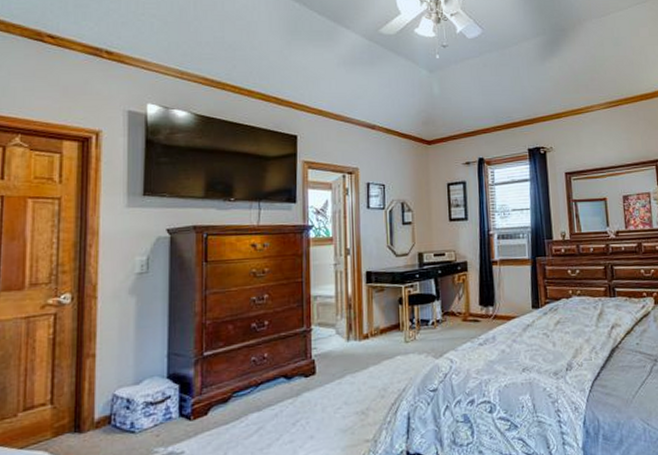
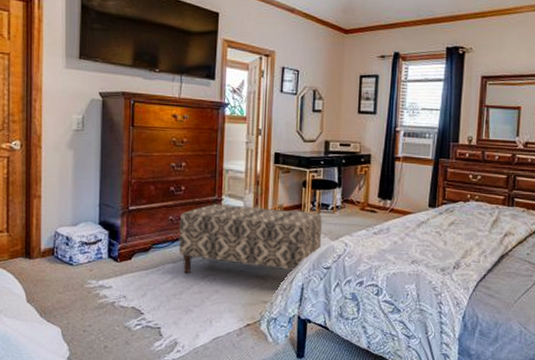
bench: none [263,331,425,422] -> present [178,203,323,274]

